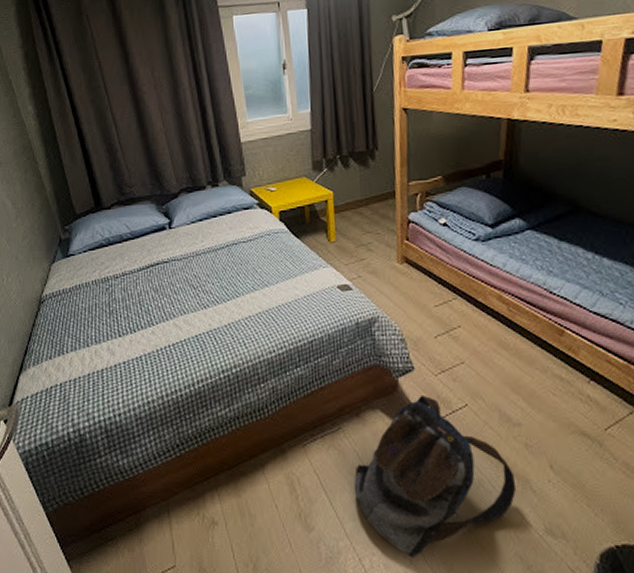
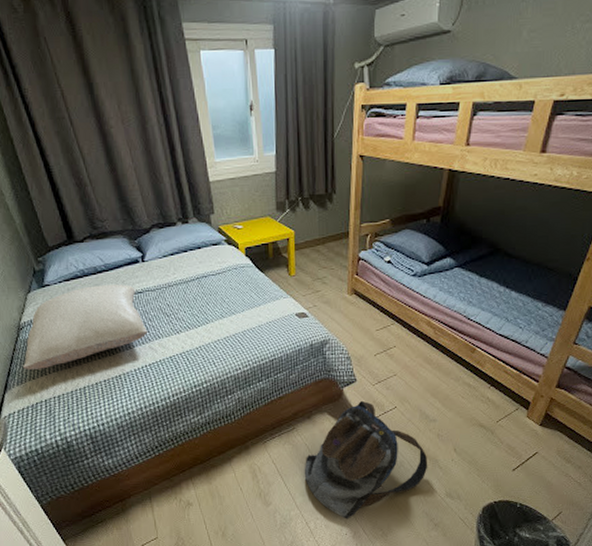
pillow: none [41,253,173,348] -> present [23,284,148,370]

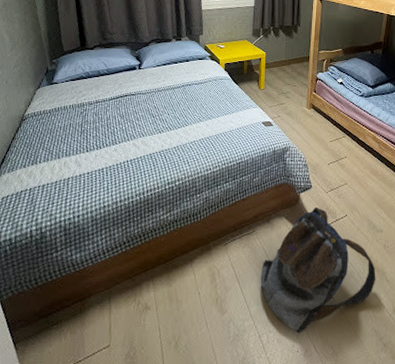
pillow: present [23,284,148,370] -> none [17,86,135,158]

